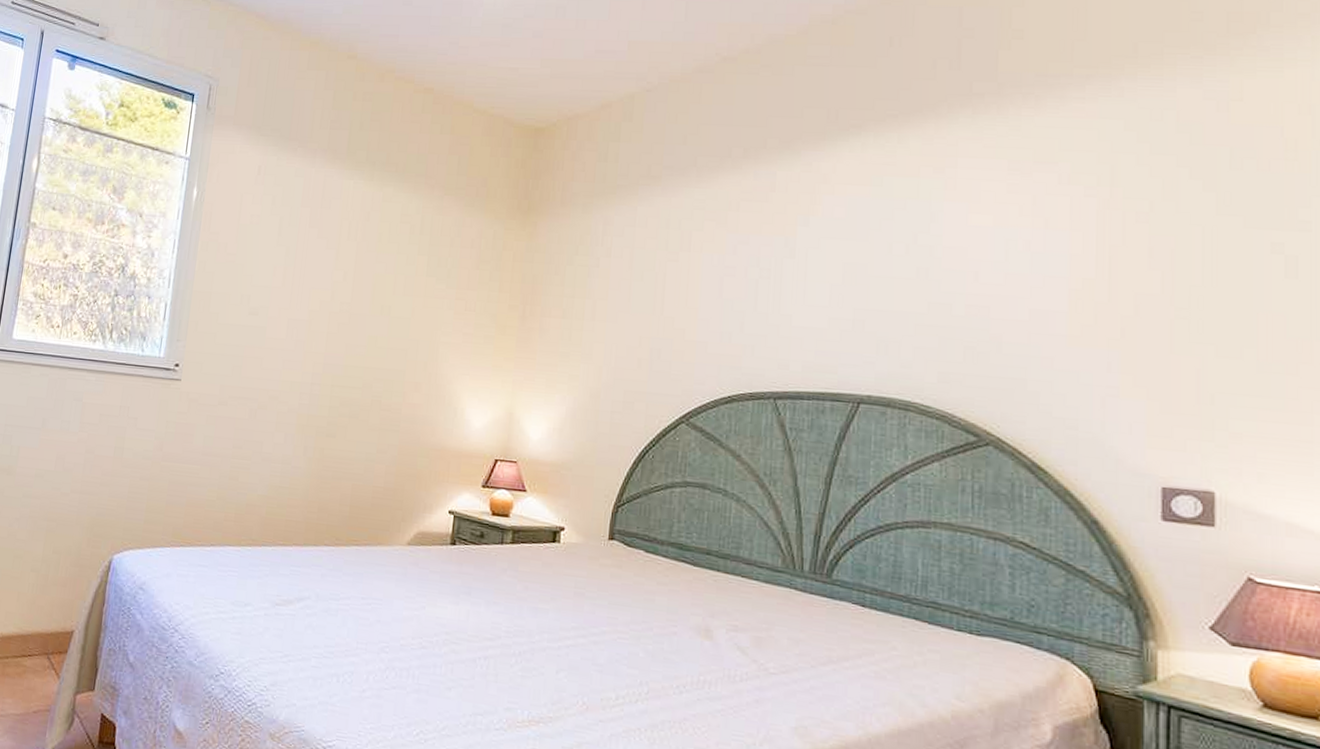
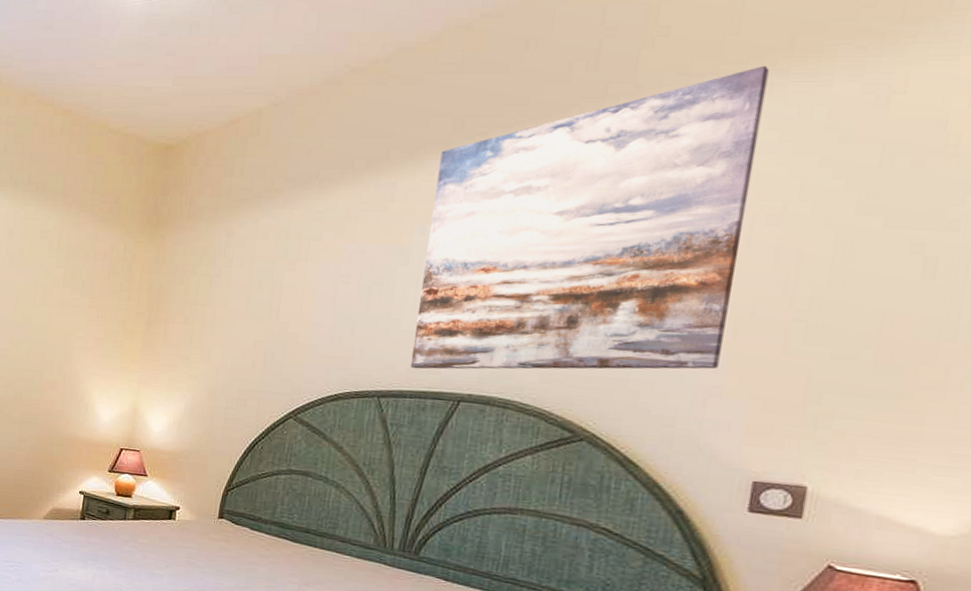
wall art: none [805,70,1118,369] -> present [410,65,769,370]

